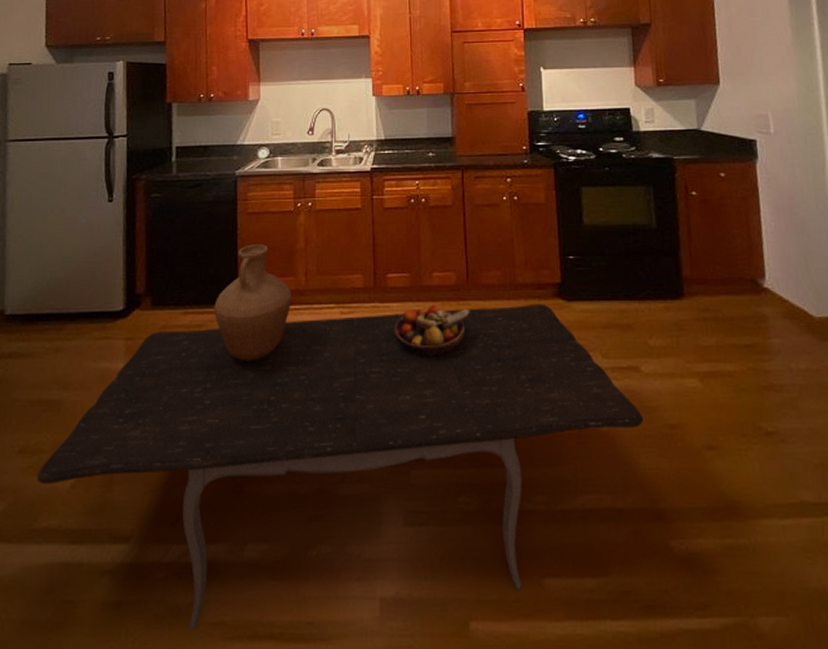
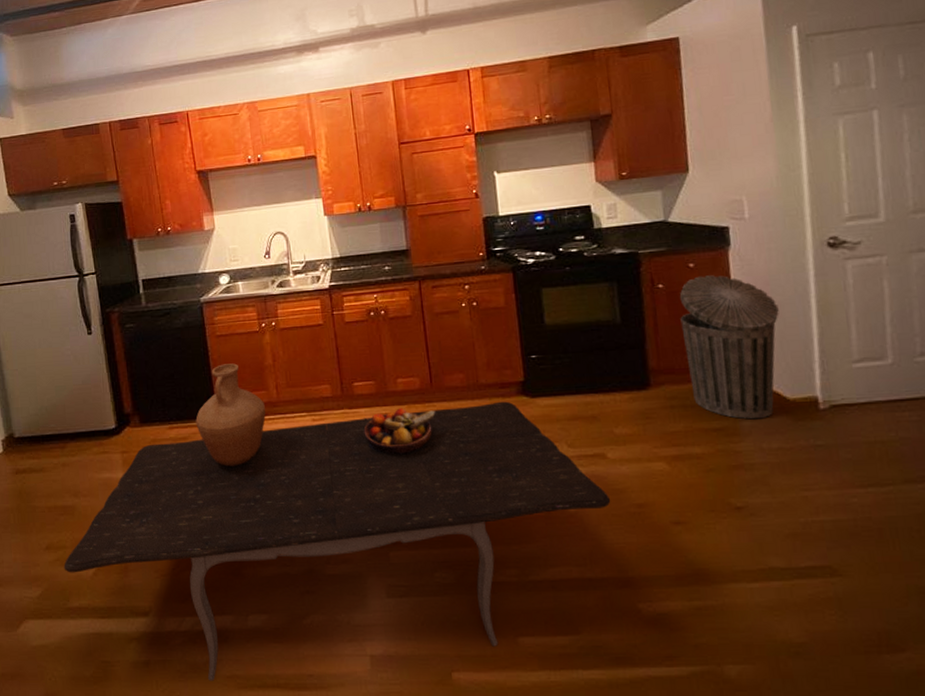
trash can: none [711,186,804,337] -> present [679,275,779,420]

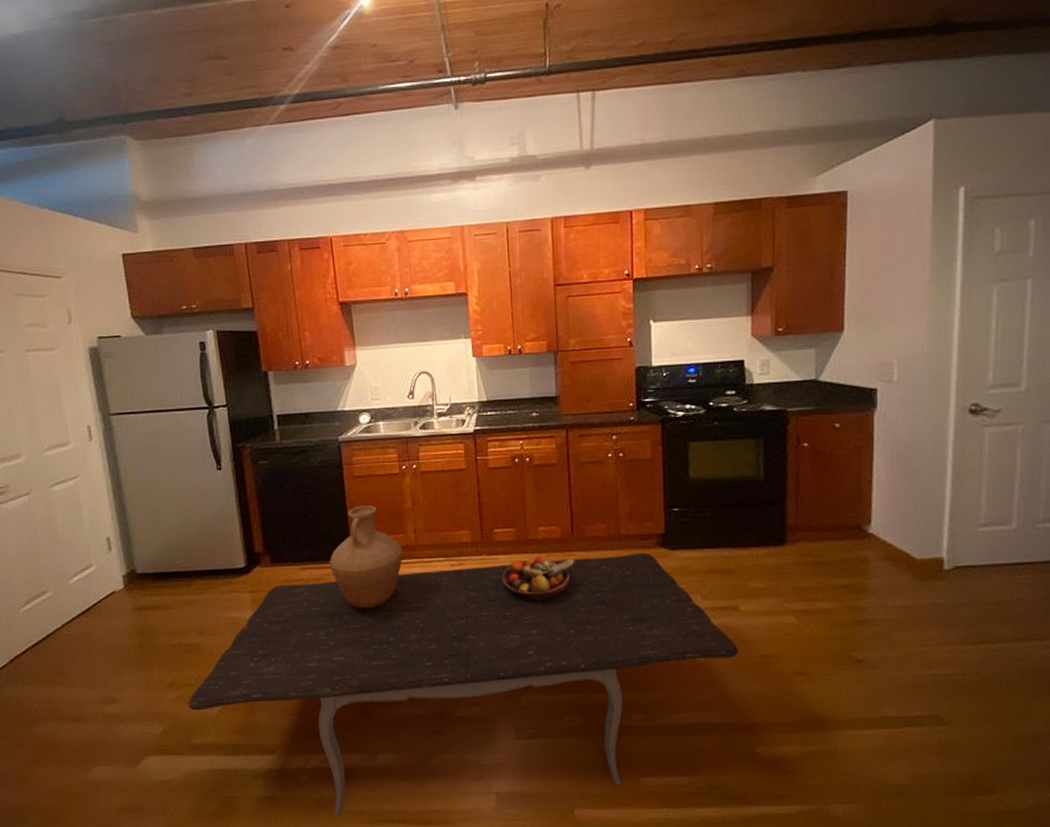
trash can: present [679,275,779,420] -> none [821,436,916,578]

